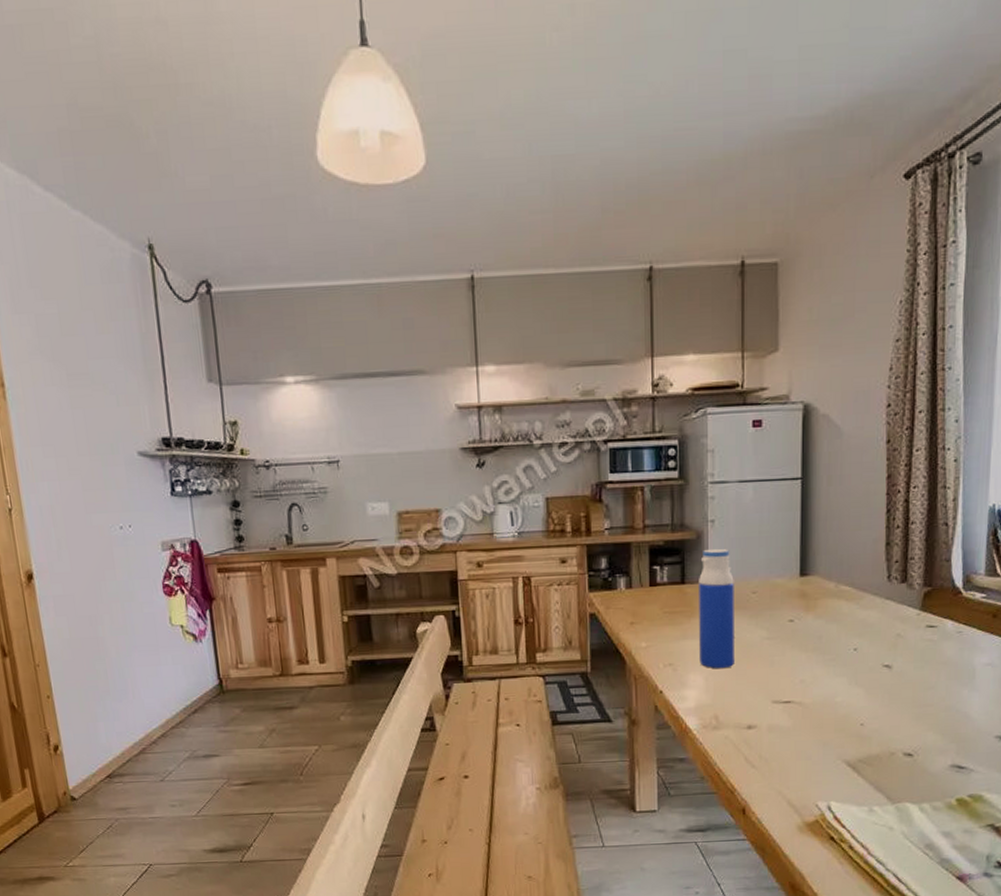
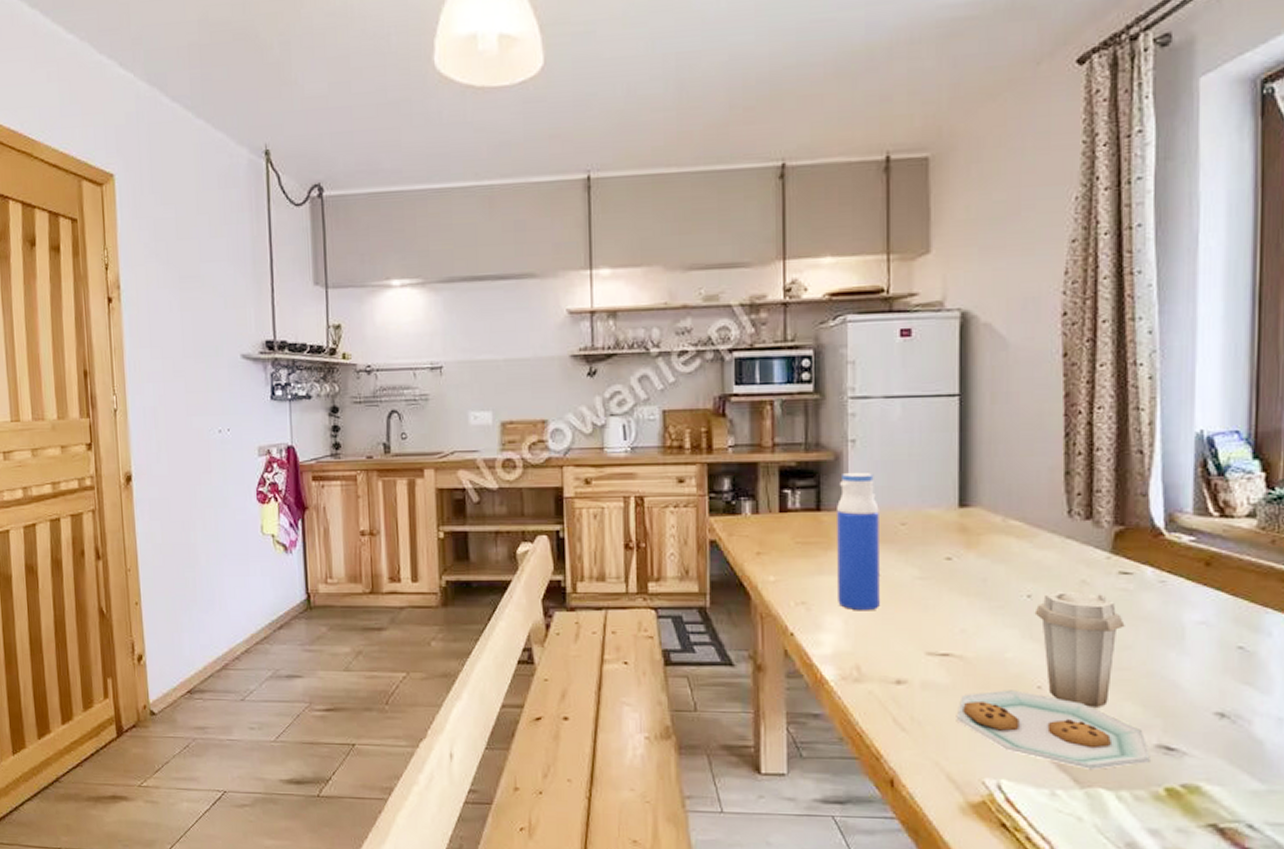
plate: none [796,643,946,788] -> present [956,591,1150,770]

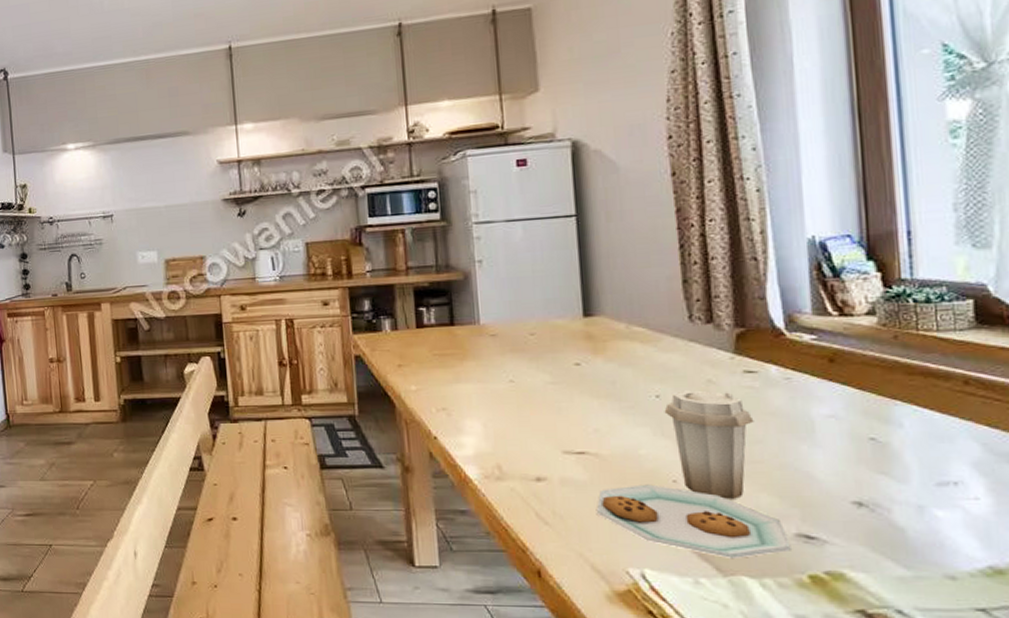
water bottle: present [837,472,880,611] -> none [469,289,515,415]

